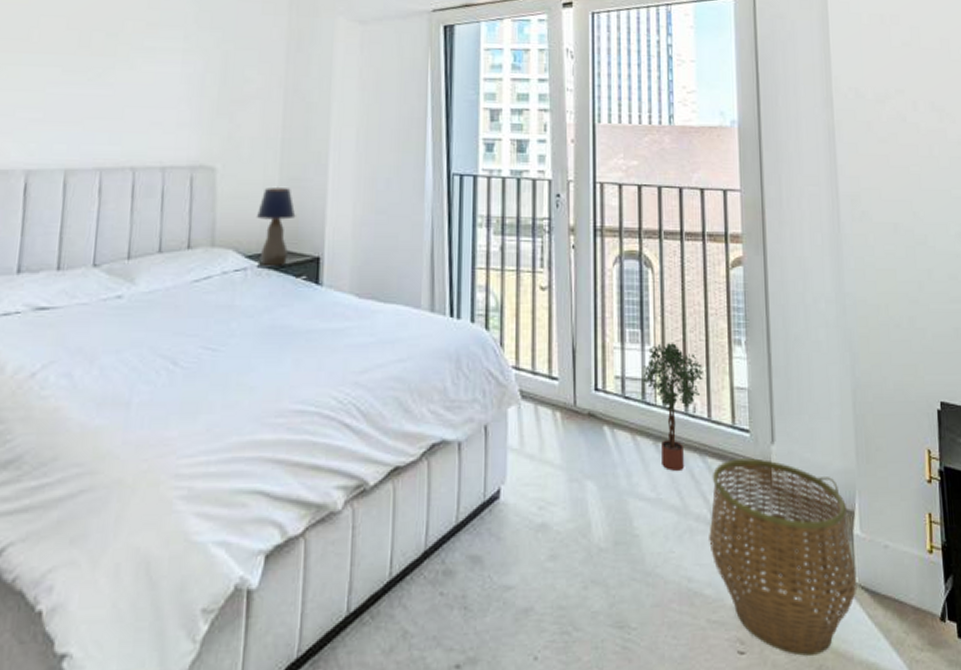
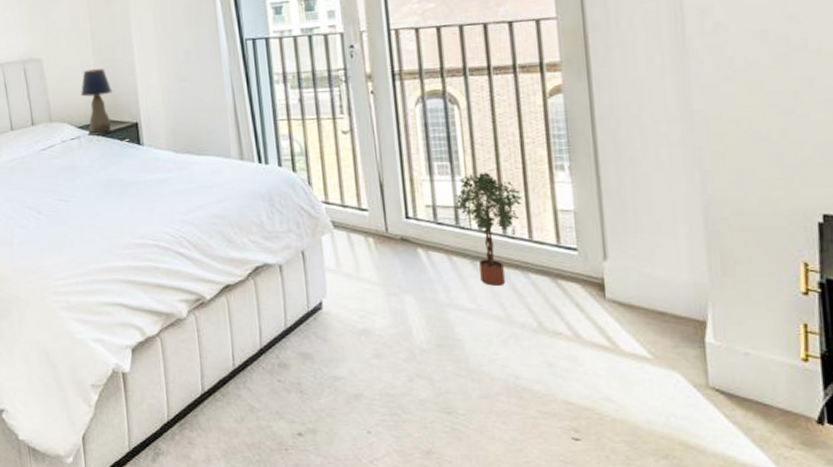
basket: present [709,458,857,656] -> none [535,274,711,446]

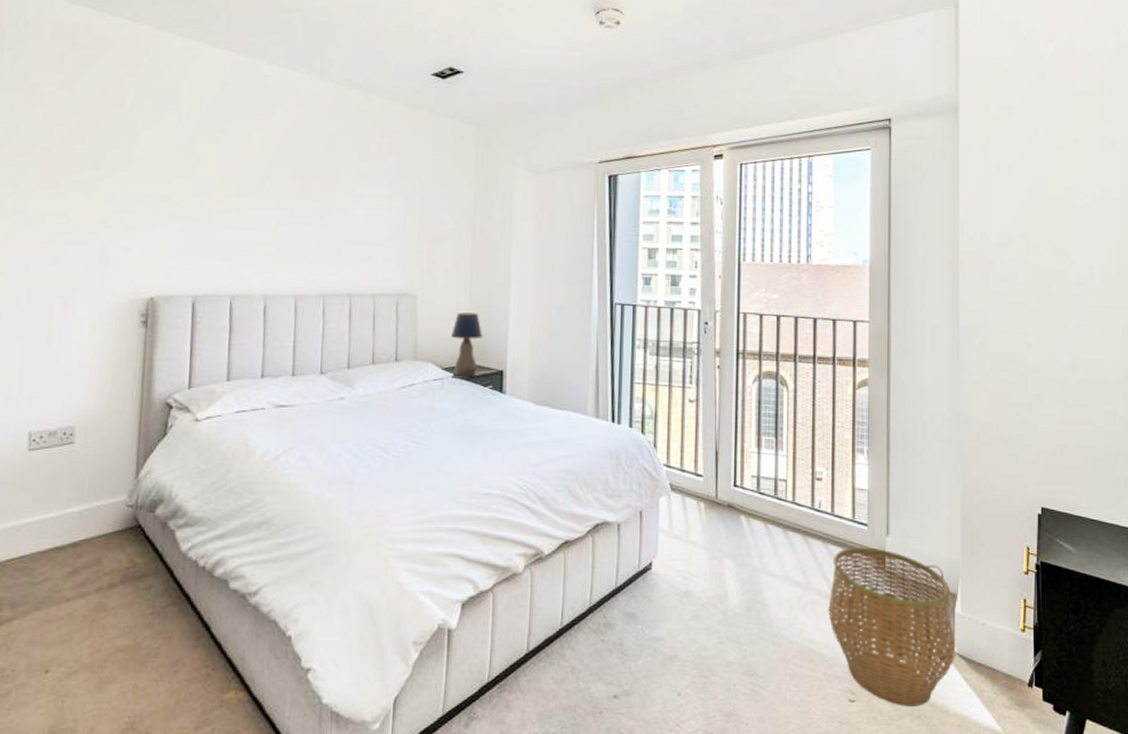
potted tree: present [454,172,522,286] -> none [776,450,829,554]
basket: none [535,274,711,446] -> present [828,547,956,706]

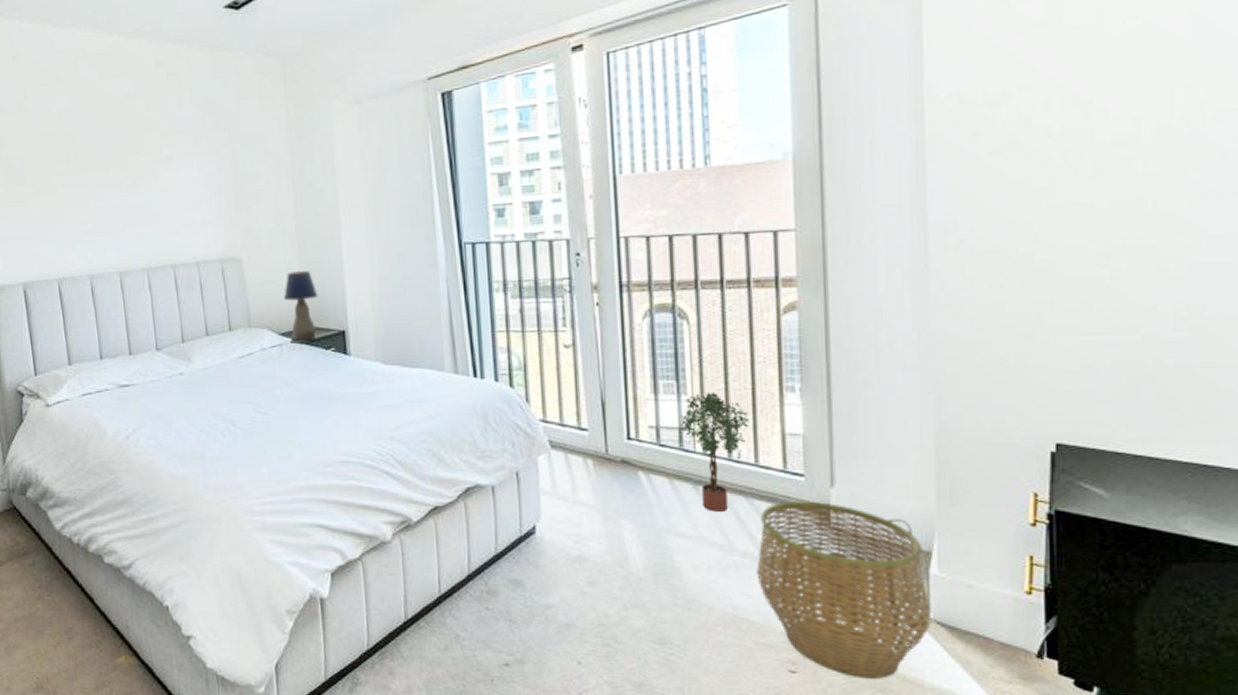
potted tree: none [776,450,829,554] -> present [679,392,749,512]

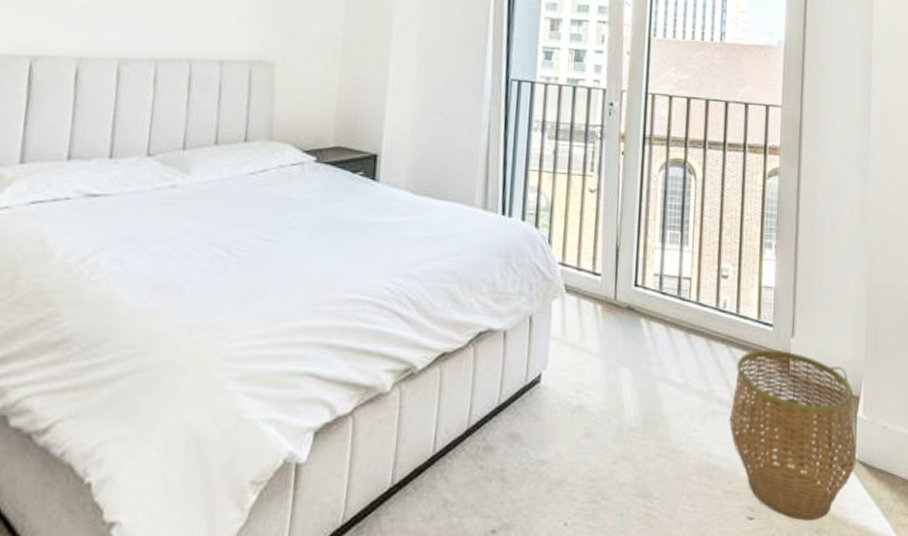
table lamp: present [283,270,319,341] -> none [314,84,355,161]
potted tree: present [679,392,749,512] -> none [679,245,735,360]

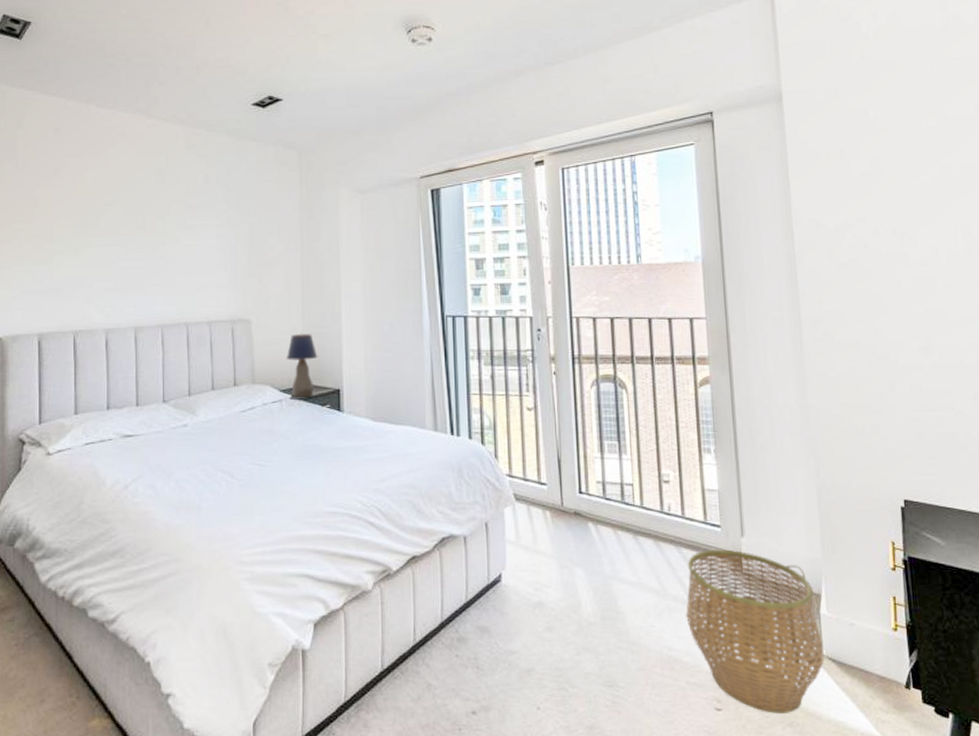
table lamp: none [314,84,355,161] -> present [286,333,318,397]

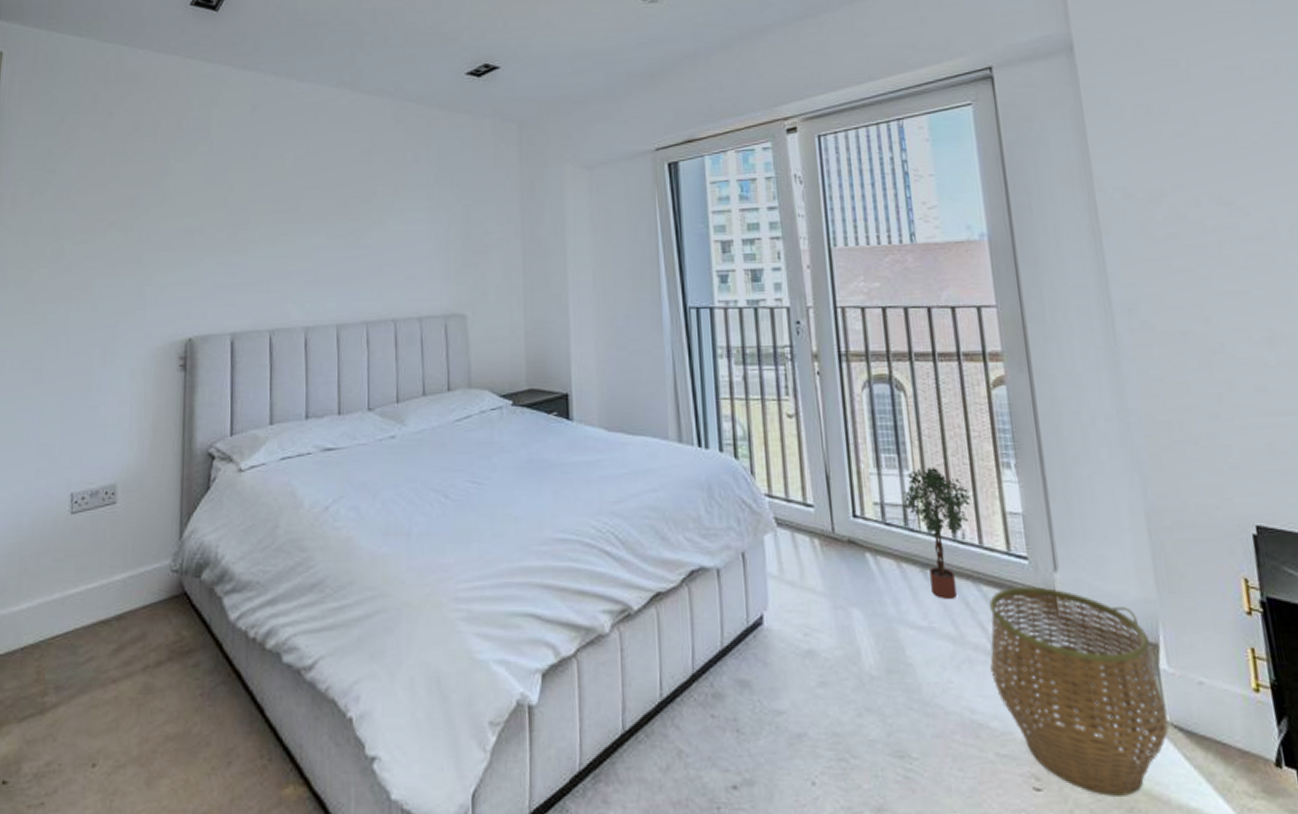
table lamp: present [286,333,318,397] -> none [506,329,543,403]
potted tree: none [621,453,677,559] -> present [903,468,971,599]

